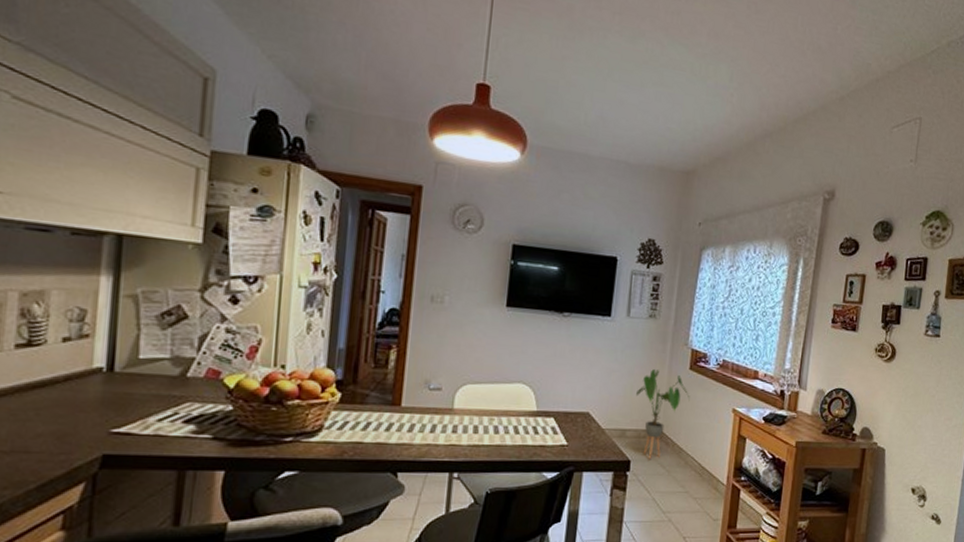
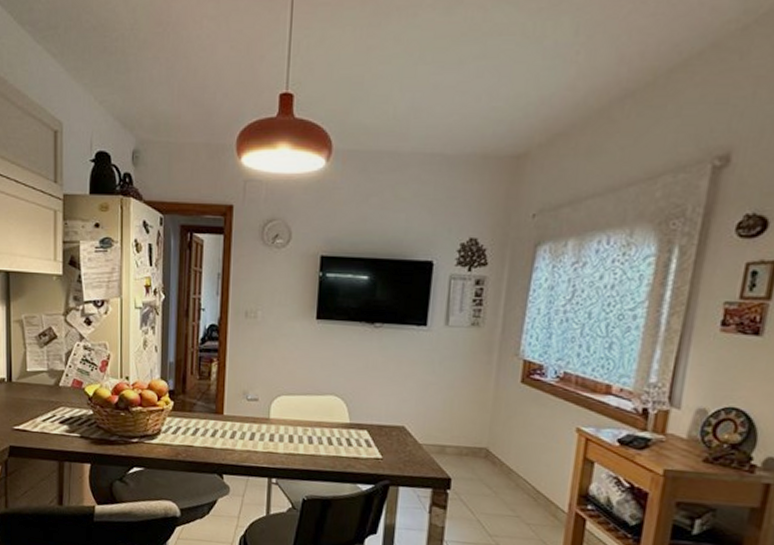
house plant: present [636,369,690,460] -> none [457,382,522,479]

